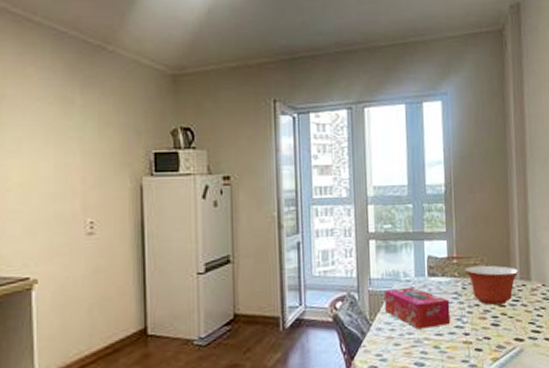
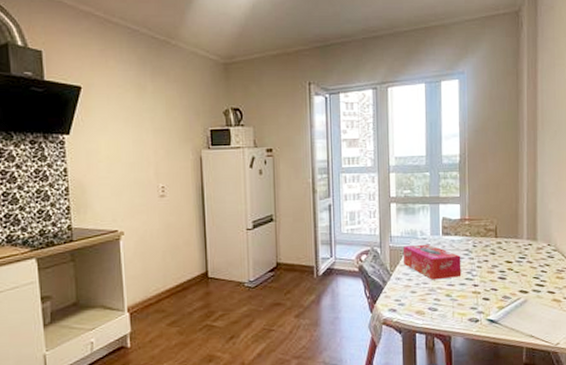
mixing bowl: present [464,265,519,305] -> none [475,226,526,261]

